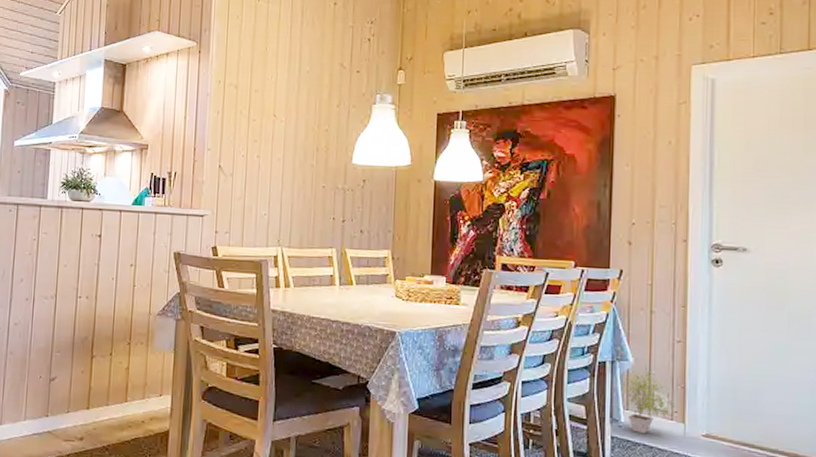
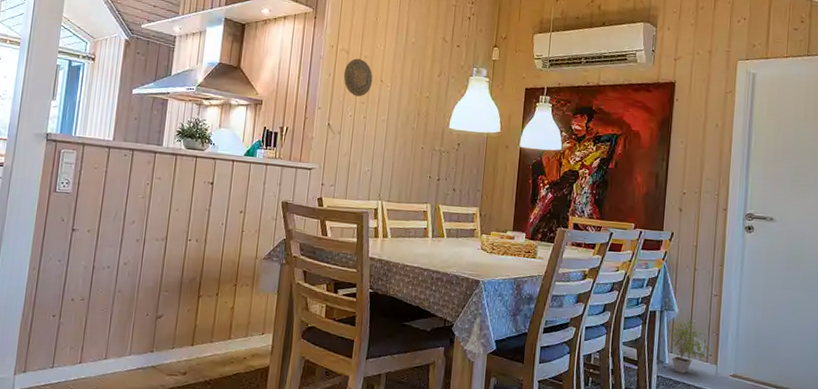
decorative plate: none [233,93,265,134] -> present [343,58,373,97]

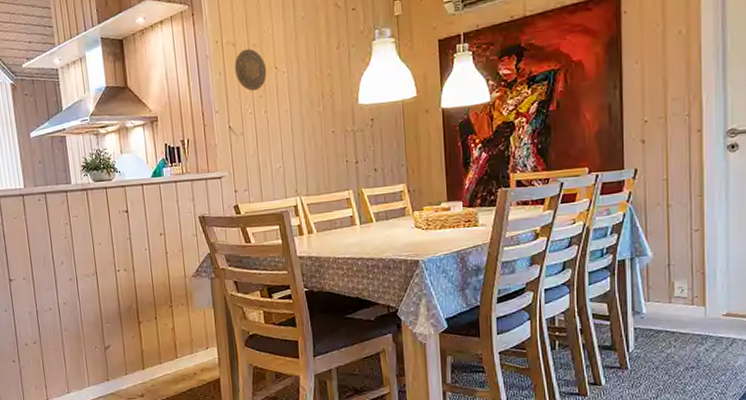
potted plant: present [666,318,711,374] -> none [639,260,696,322]

